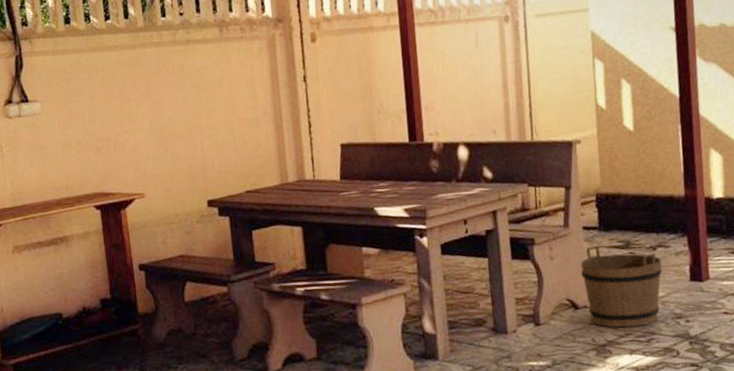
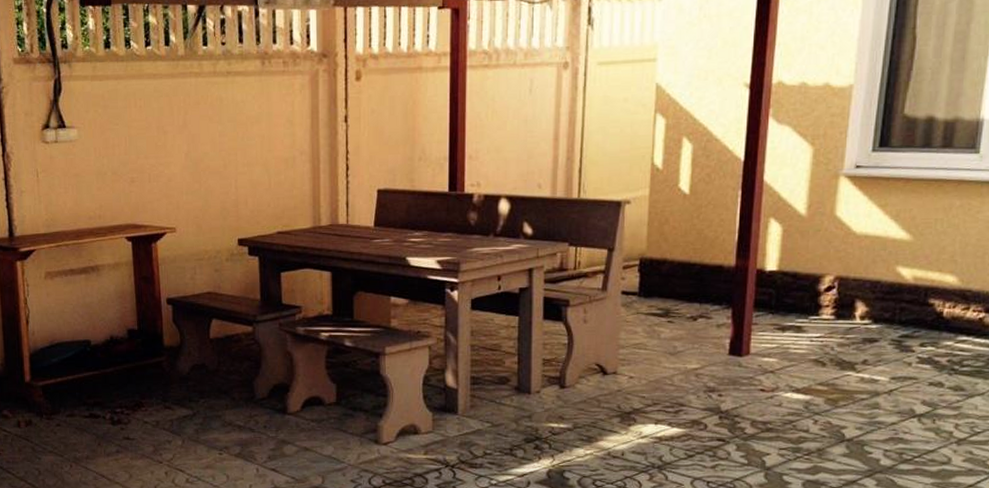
bucket: present [580,245,662,328] -> none [614,311,701,397]

